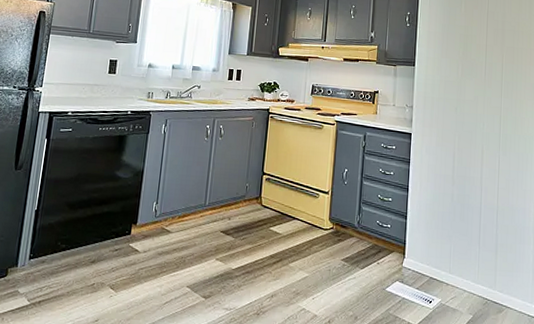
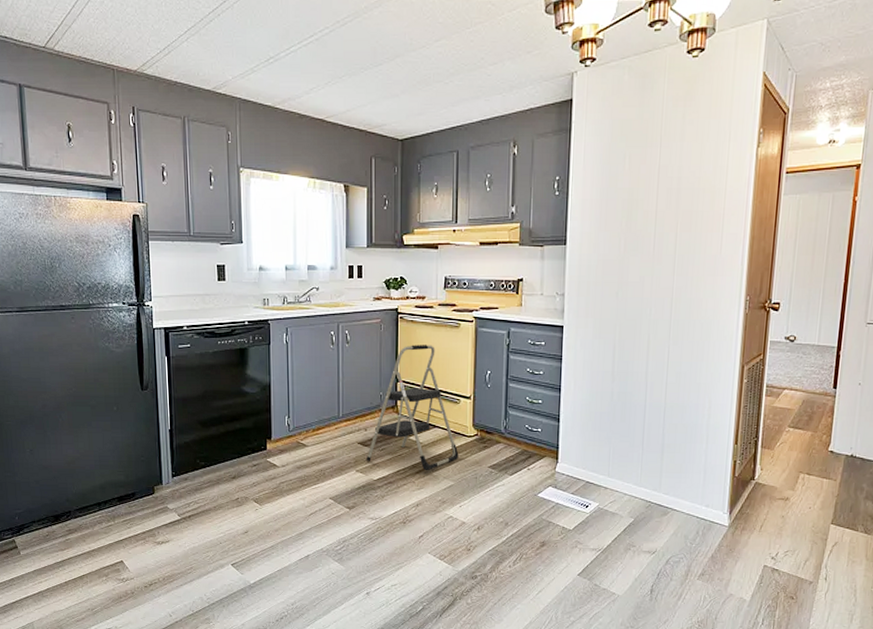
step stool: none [227,141,315,262] -> present [366,344,459,471]

